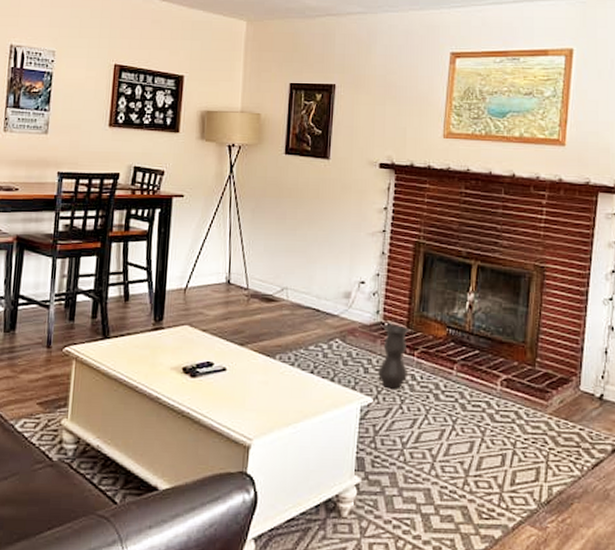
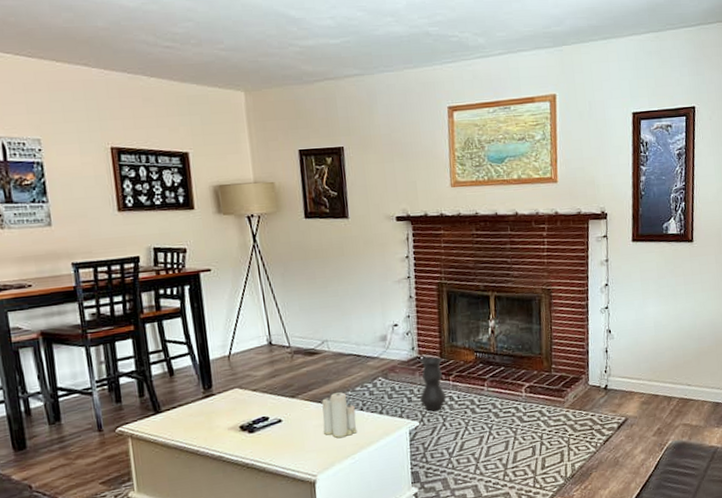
candle: none [268,346,305,401] -> present [322,390,358,438]

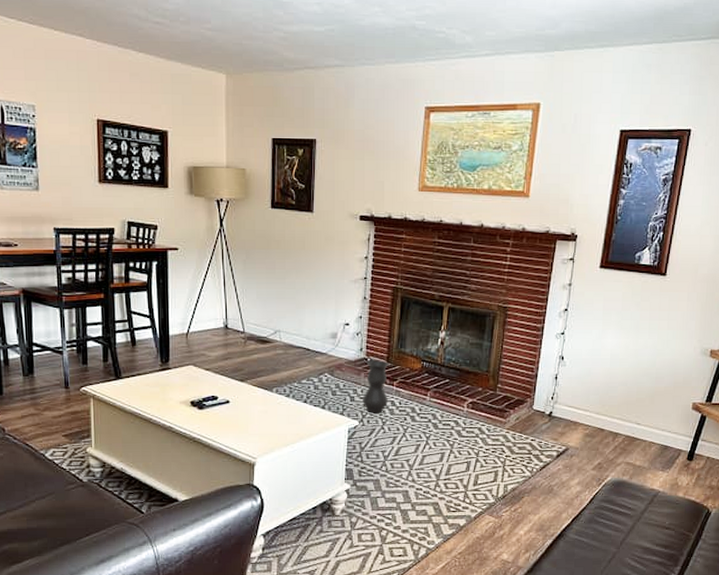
candle: present [322,390,358,438] -> none [267,380,299,426]

